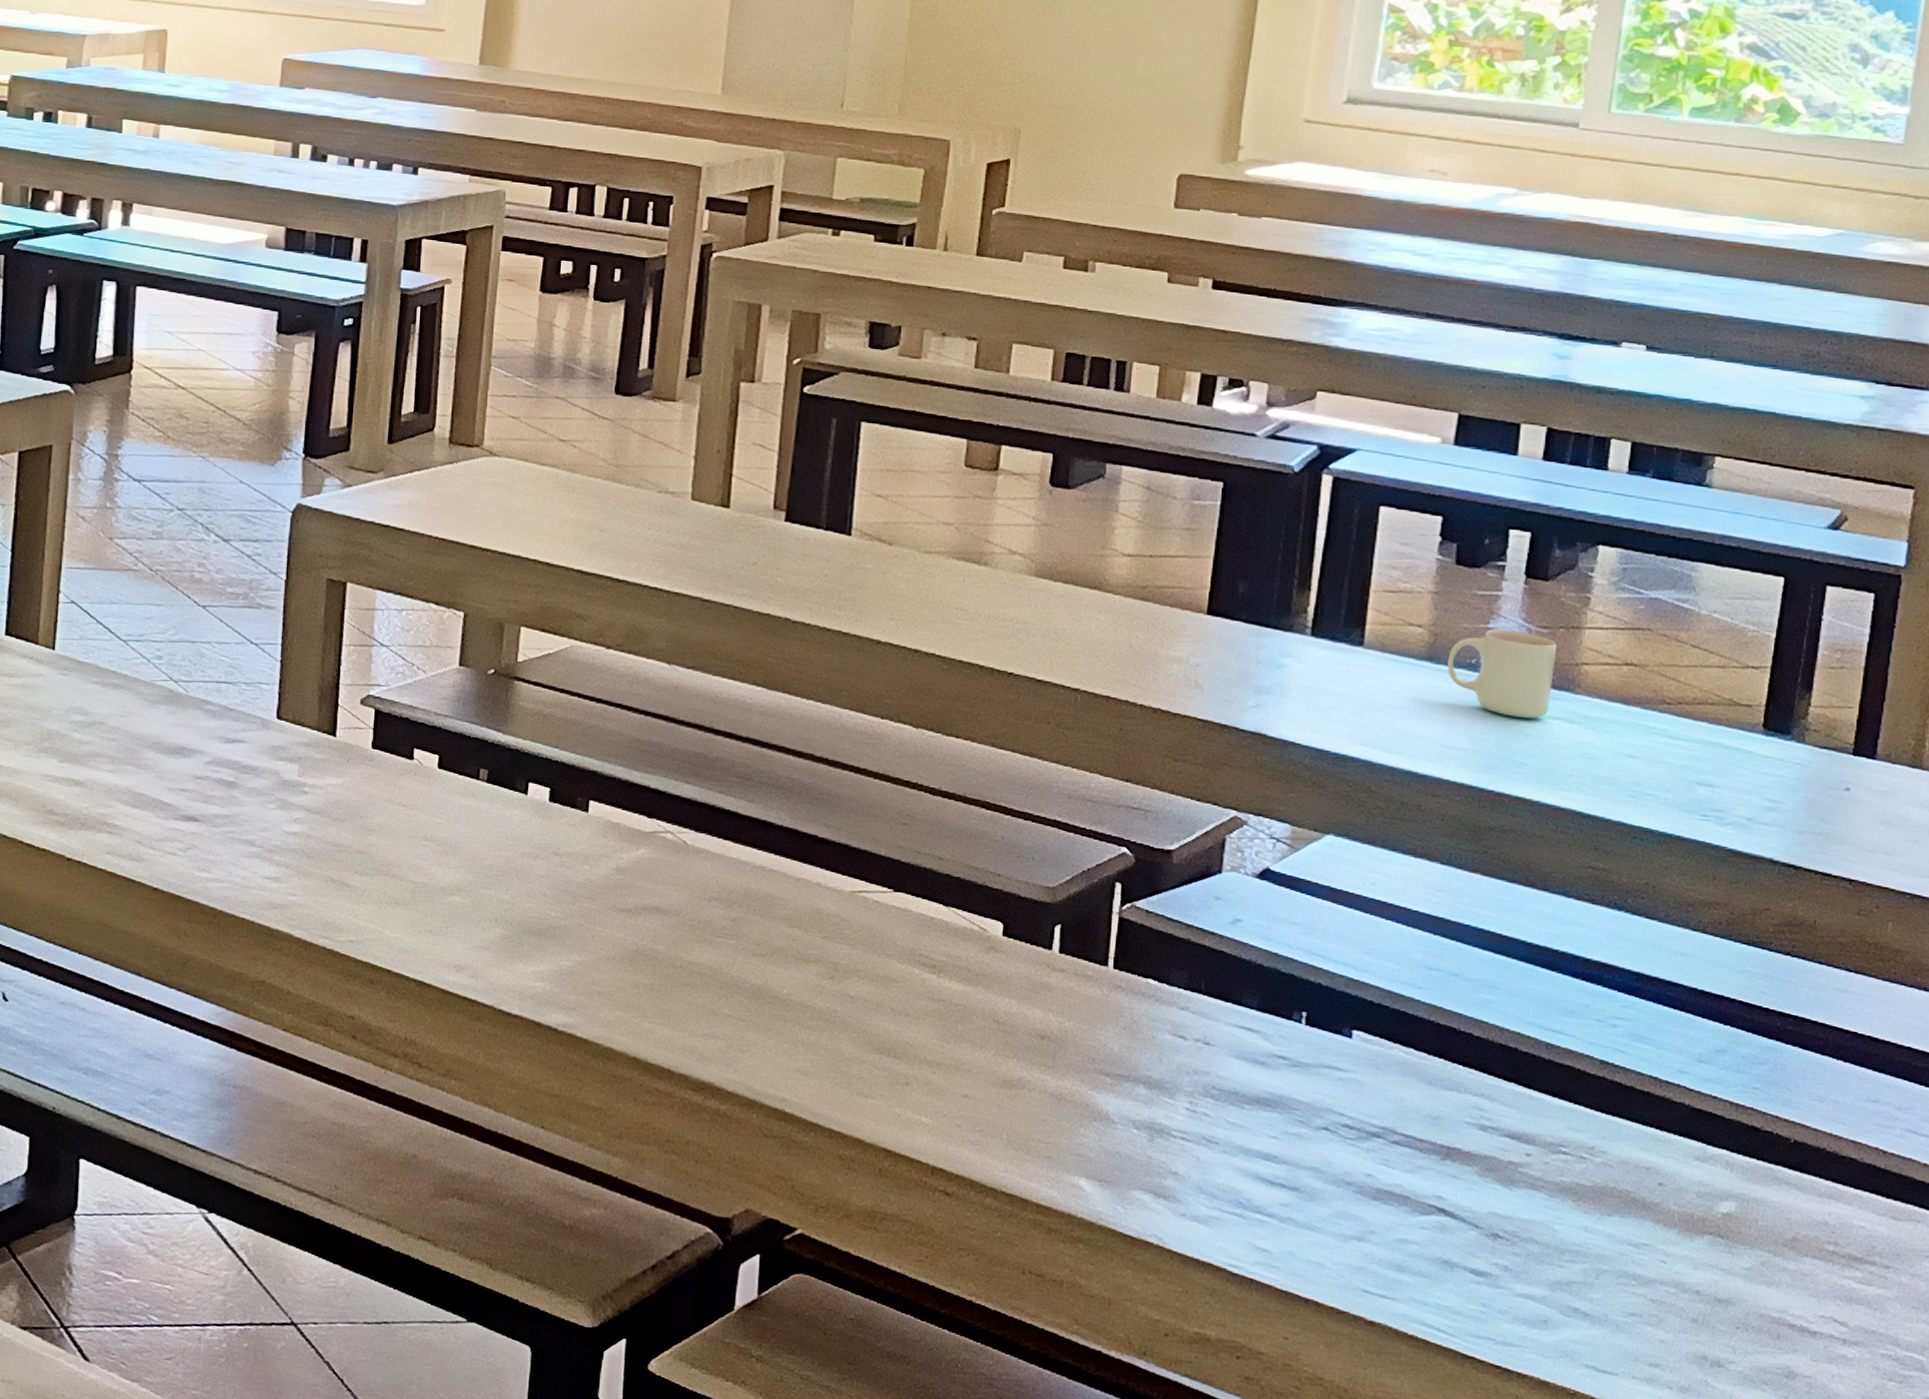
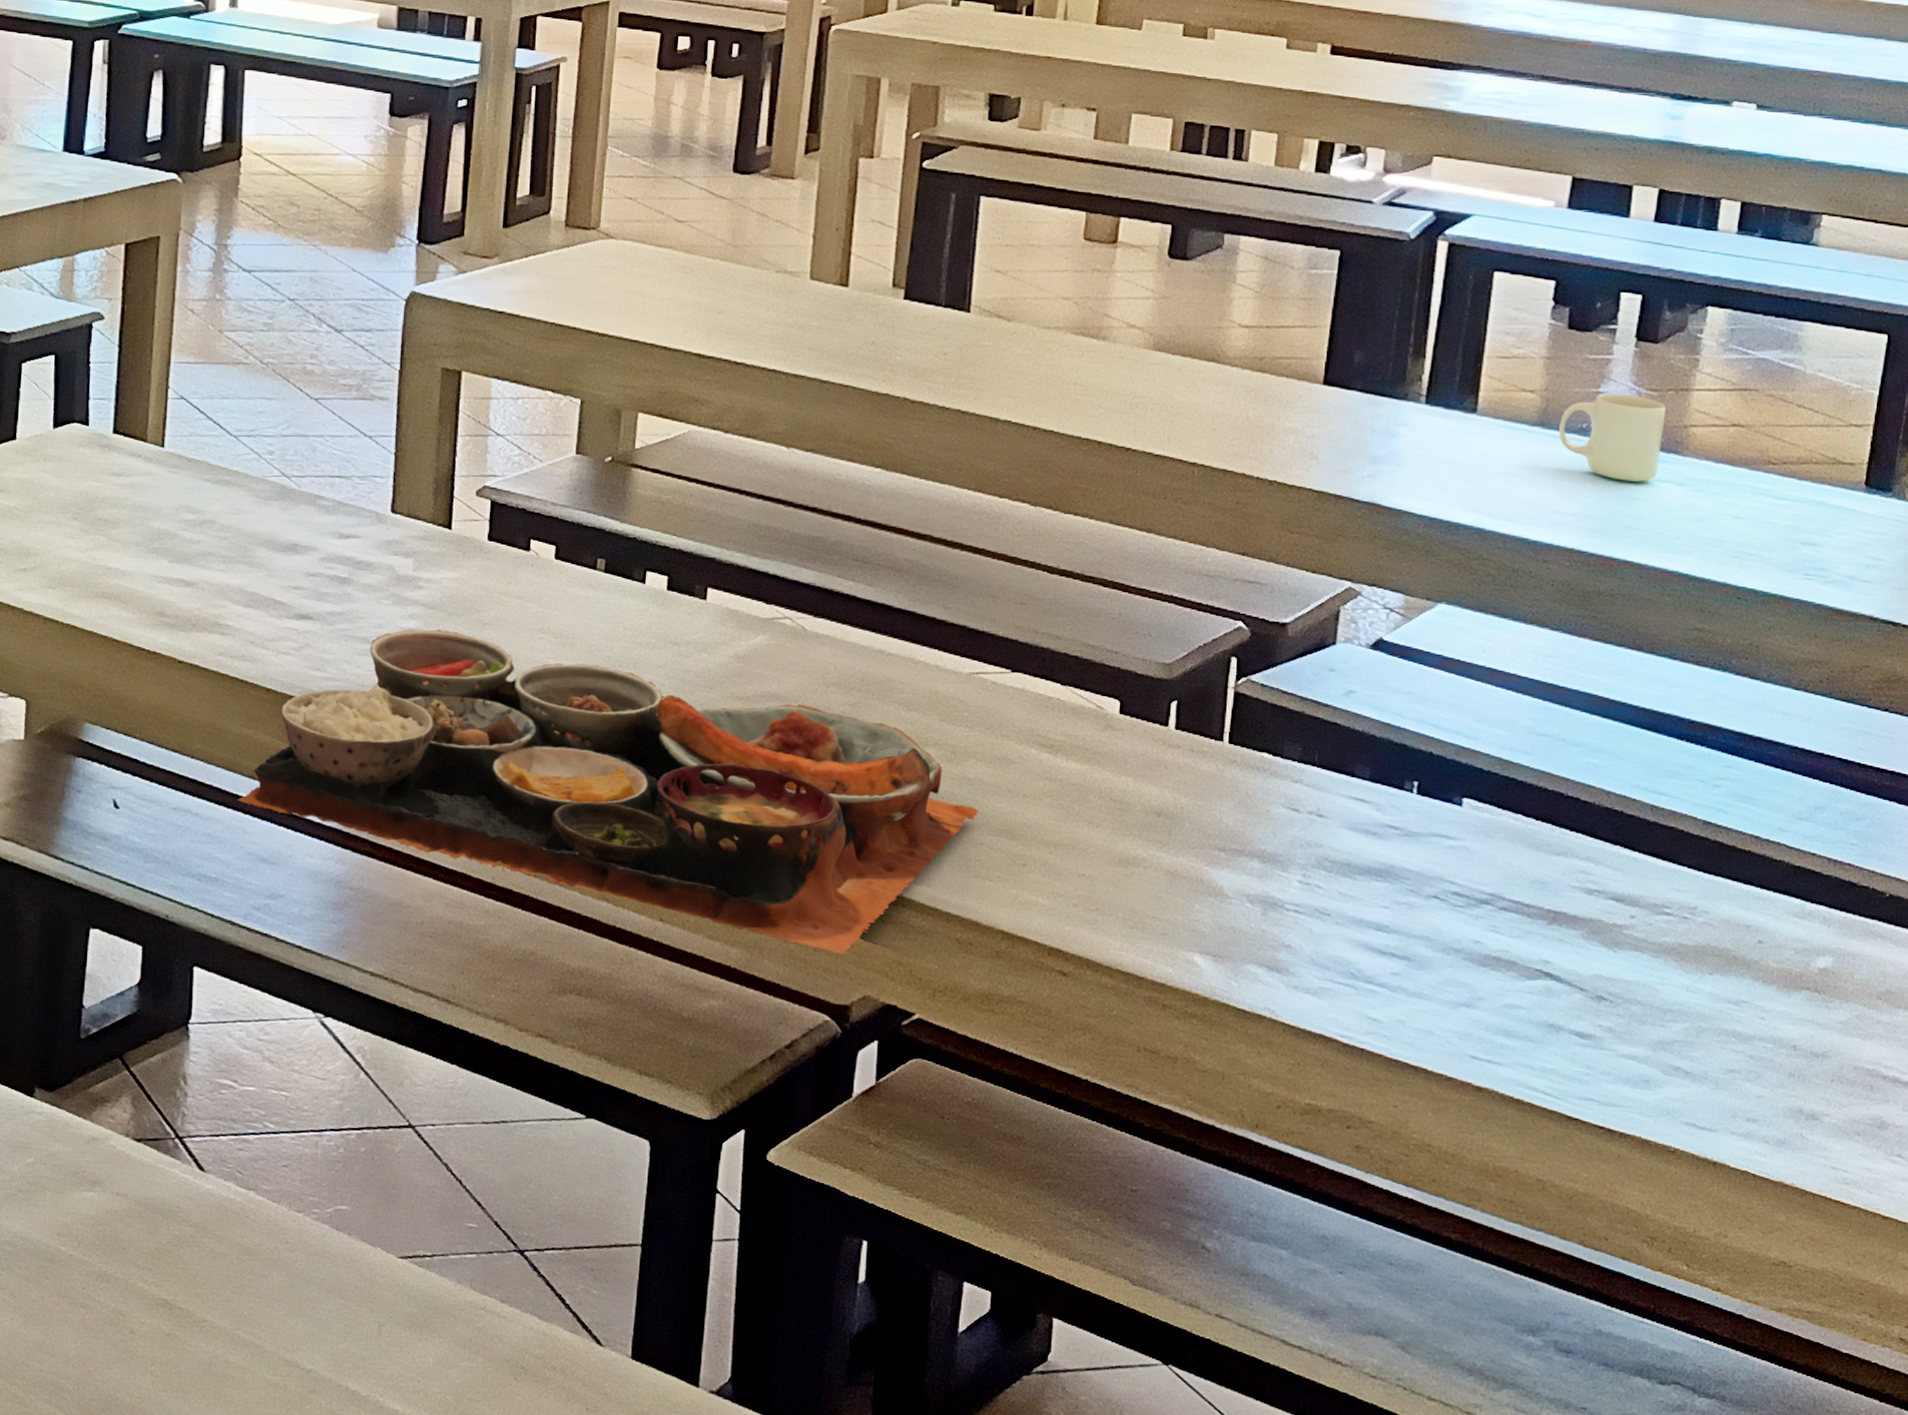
food tray: none [123,833,862,1167] -> present [237,629,979,954]

